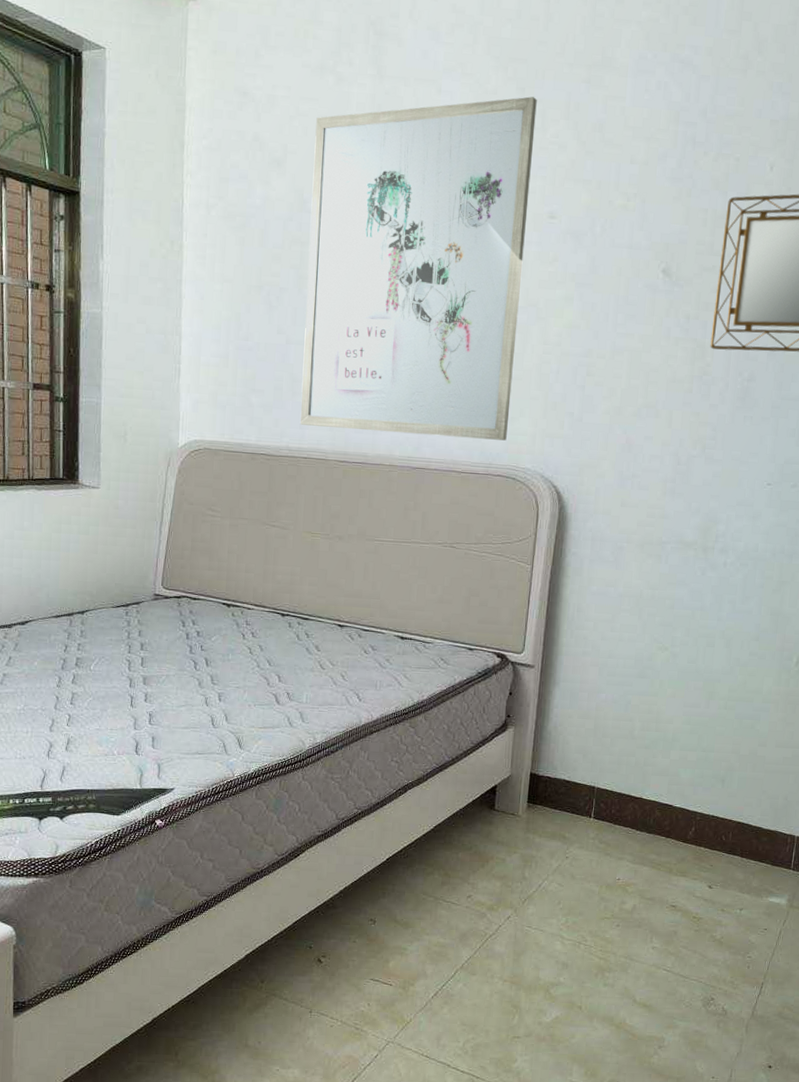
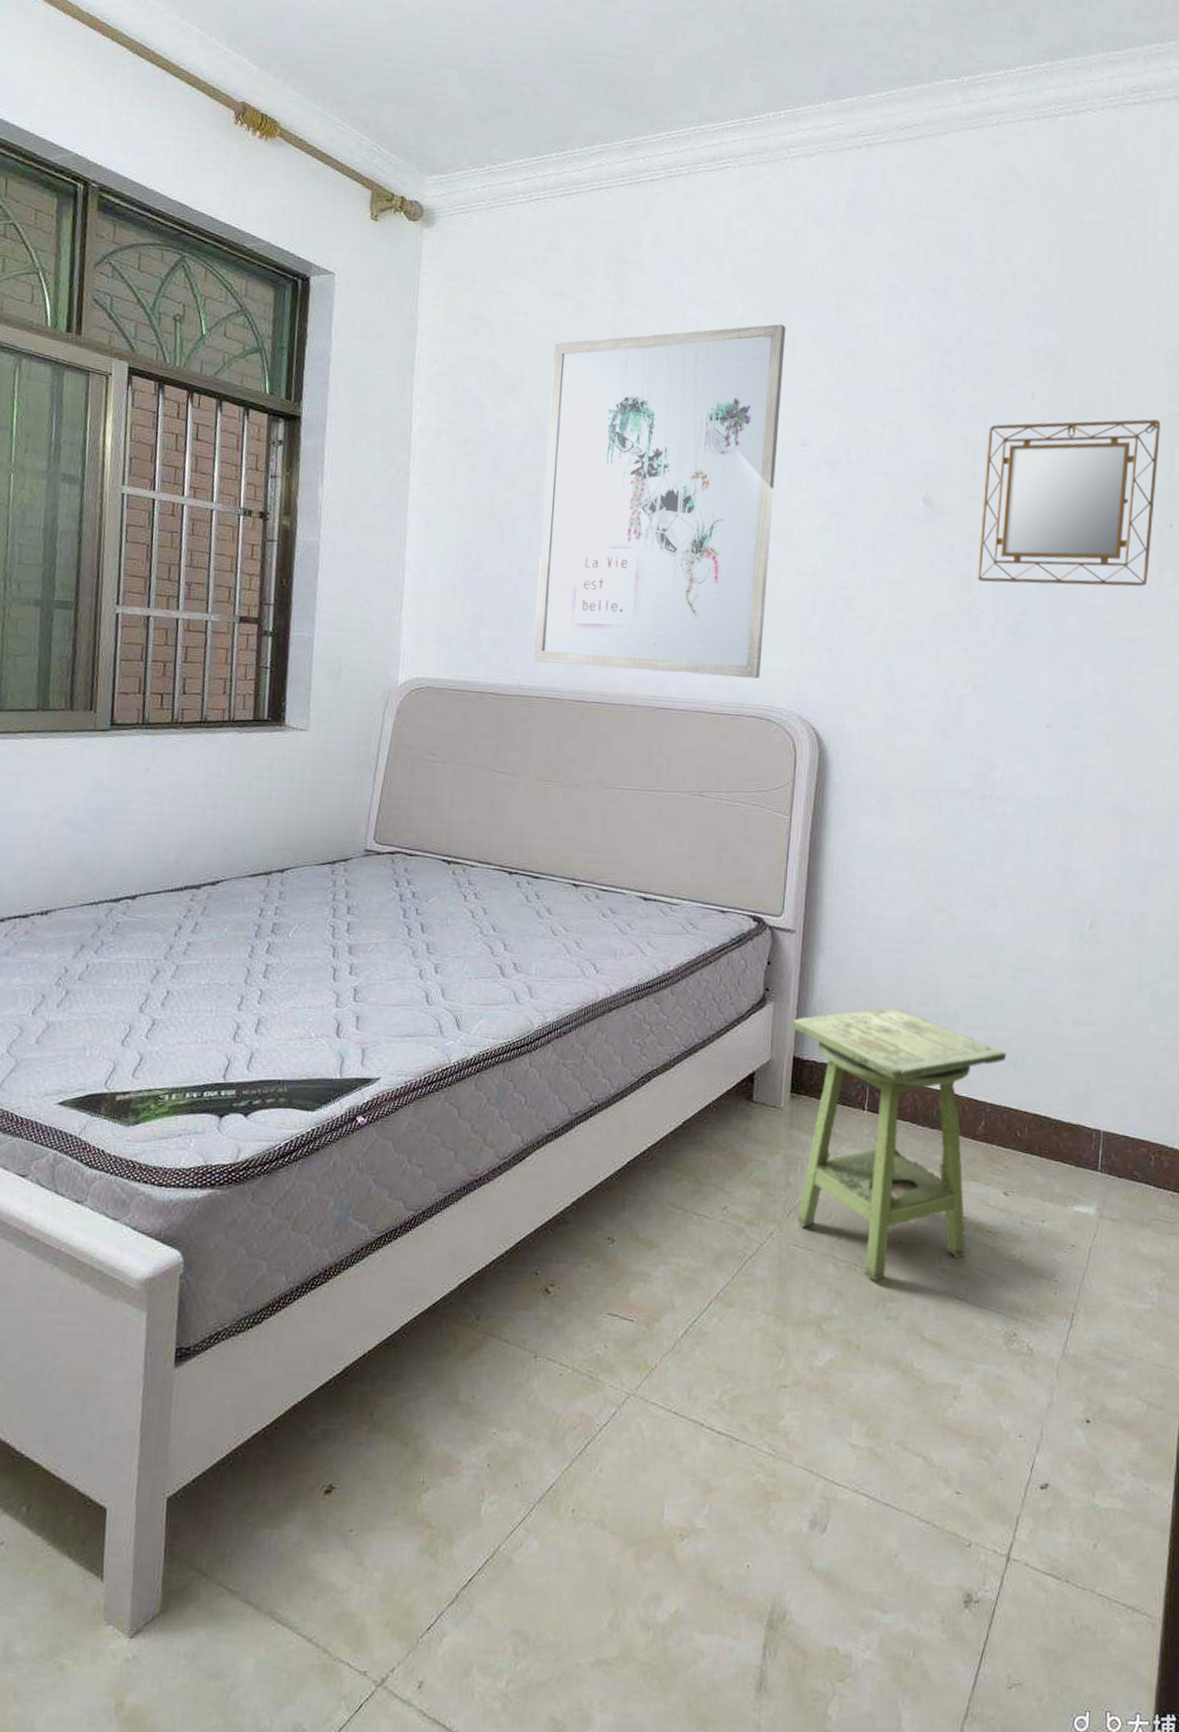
side table: none [528,732,717,956] -> present [790,1007,1007,1281]

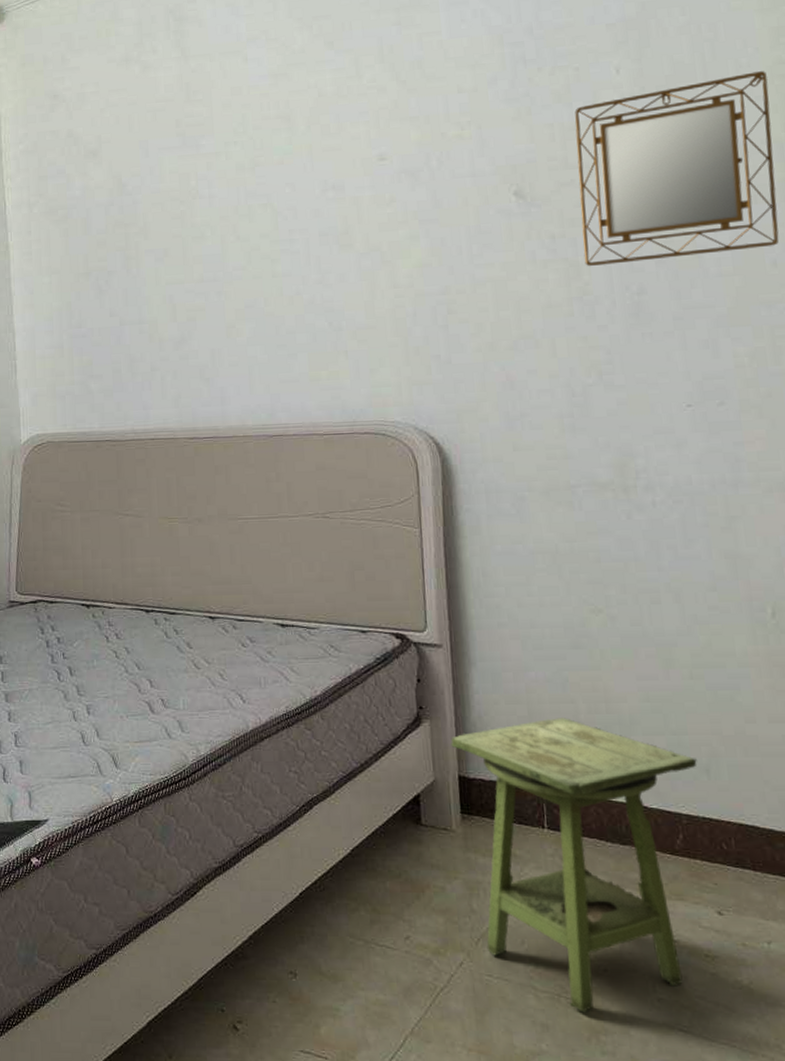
wall art: present [533,324,786,679] -> none [127,48,369,405]

